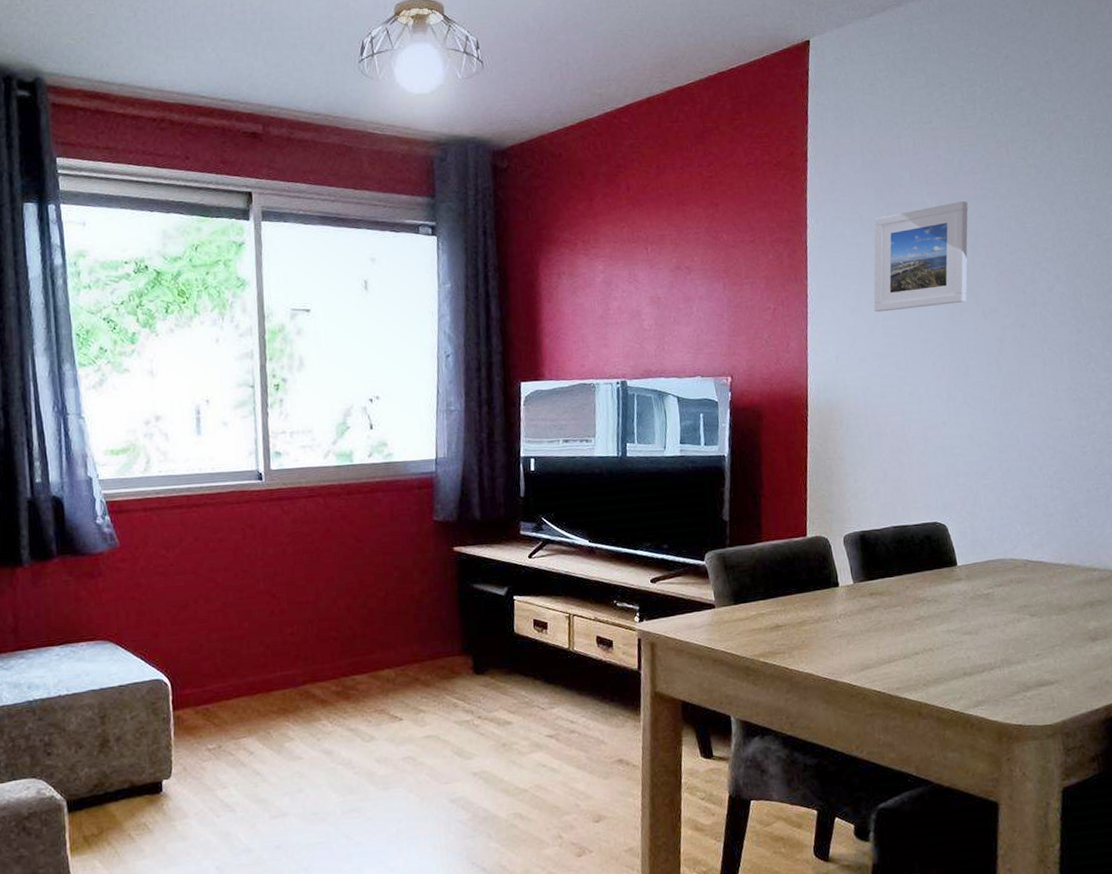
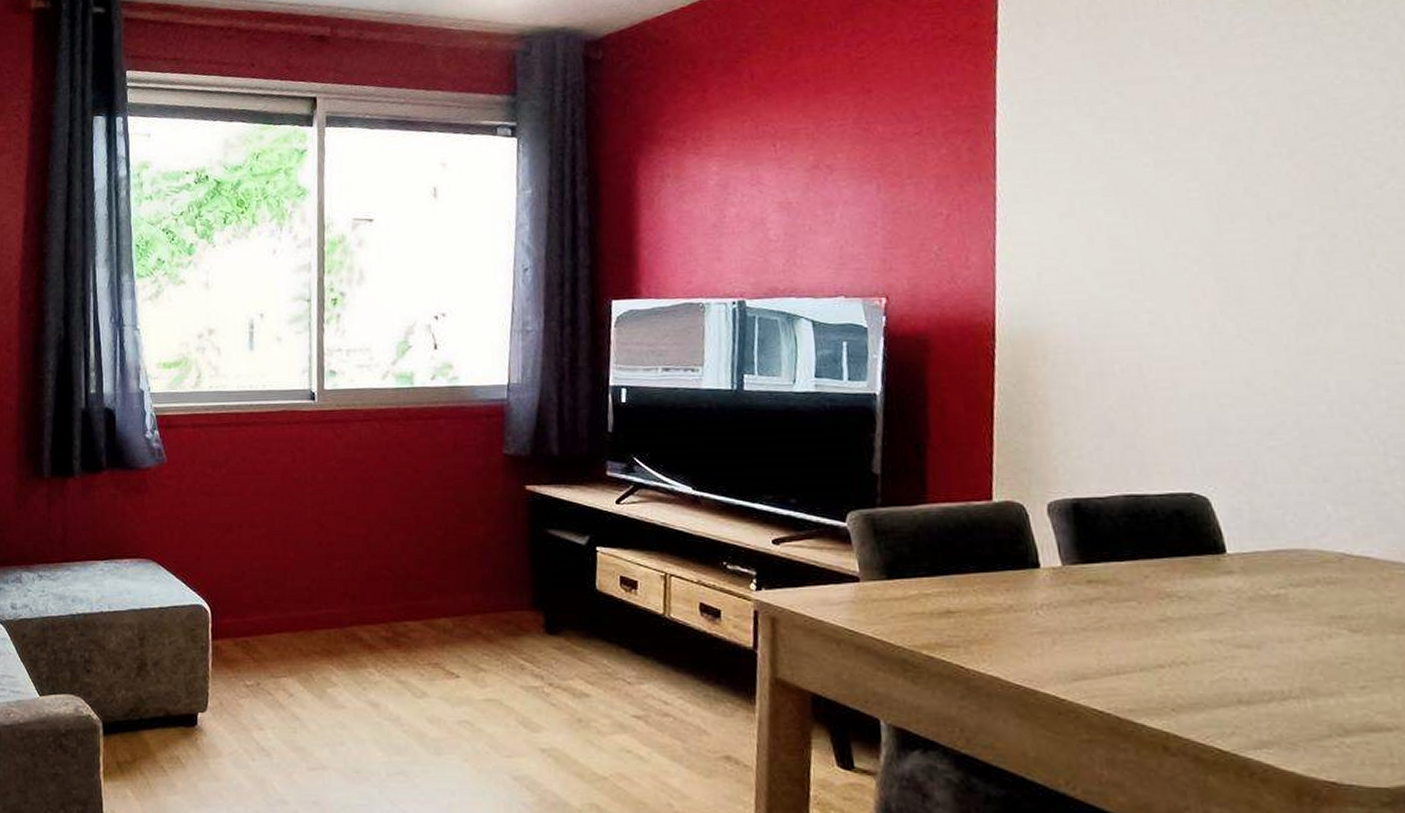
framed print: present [873,200,968,313] -> none [1094,72,1243,218]

